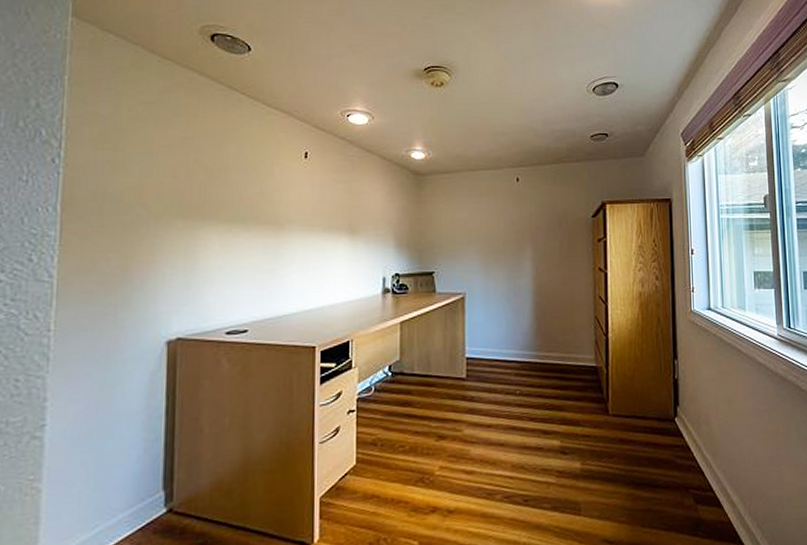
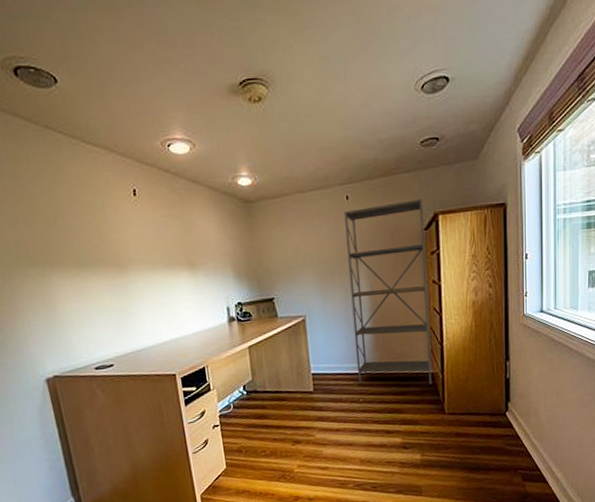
shelving unit: none [514,188,596,380] -> present [344,199,432,385]

